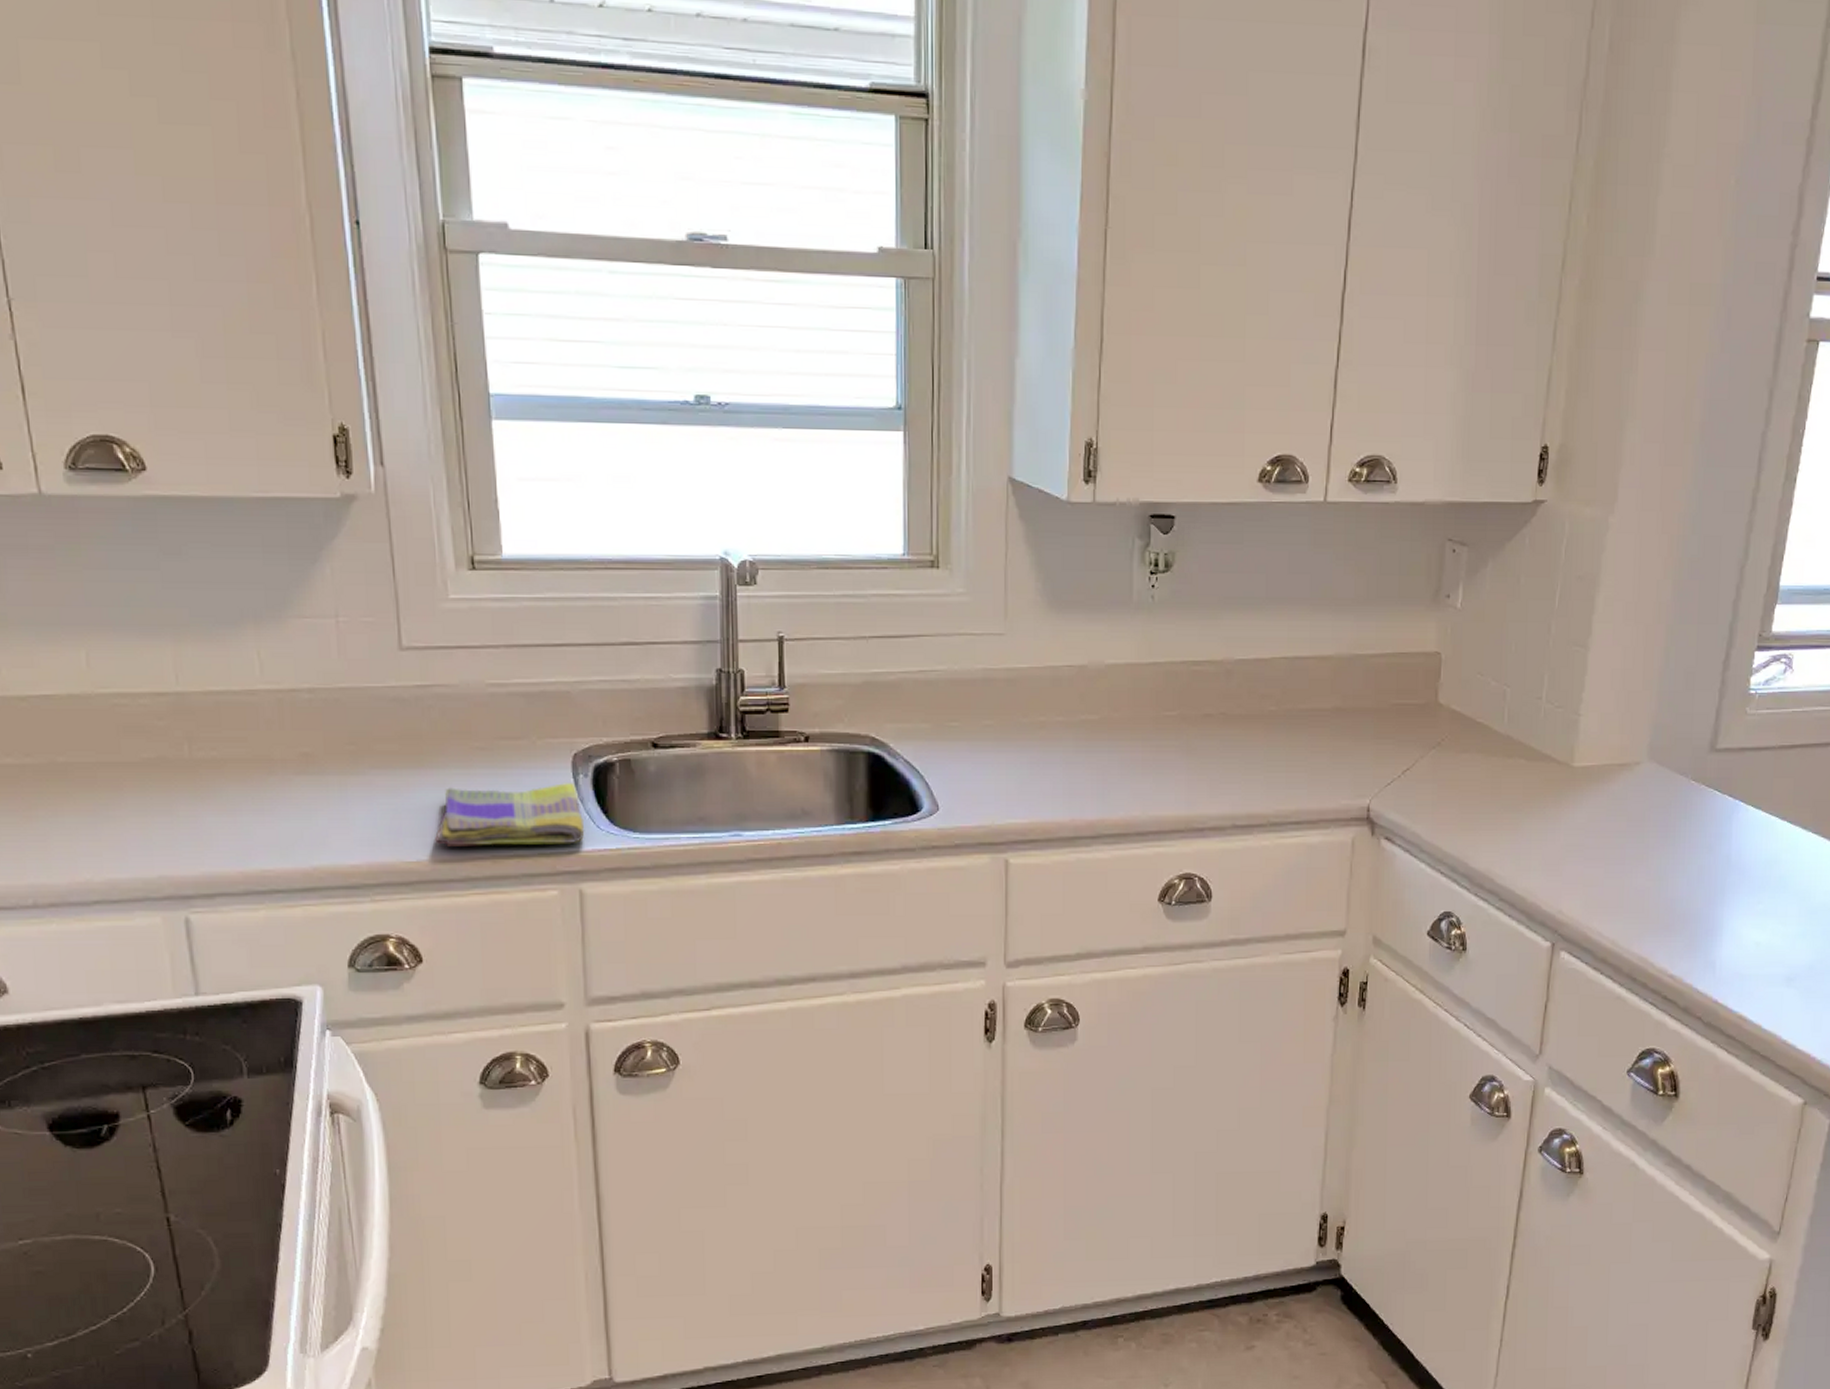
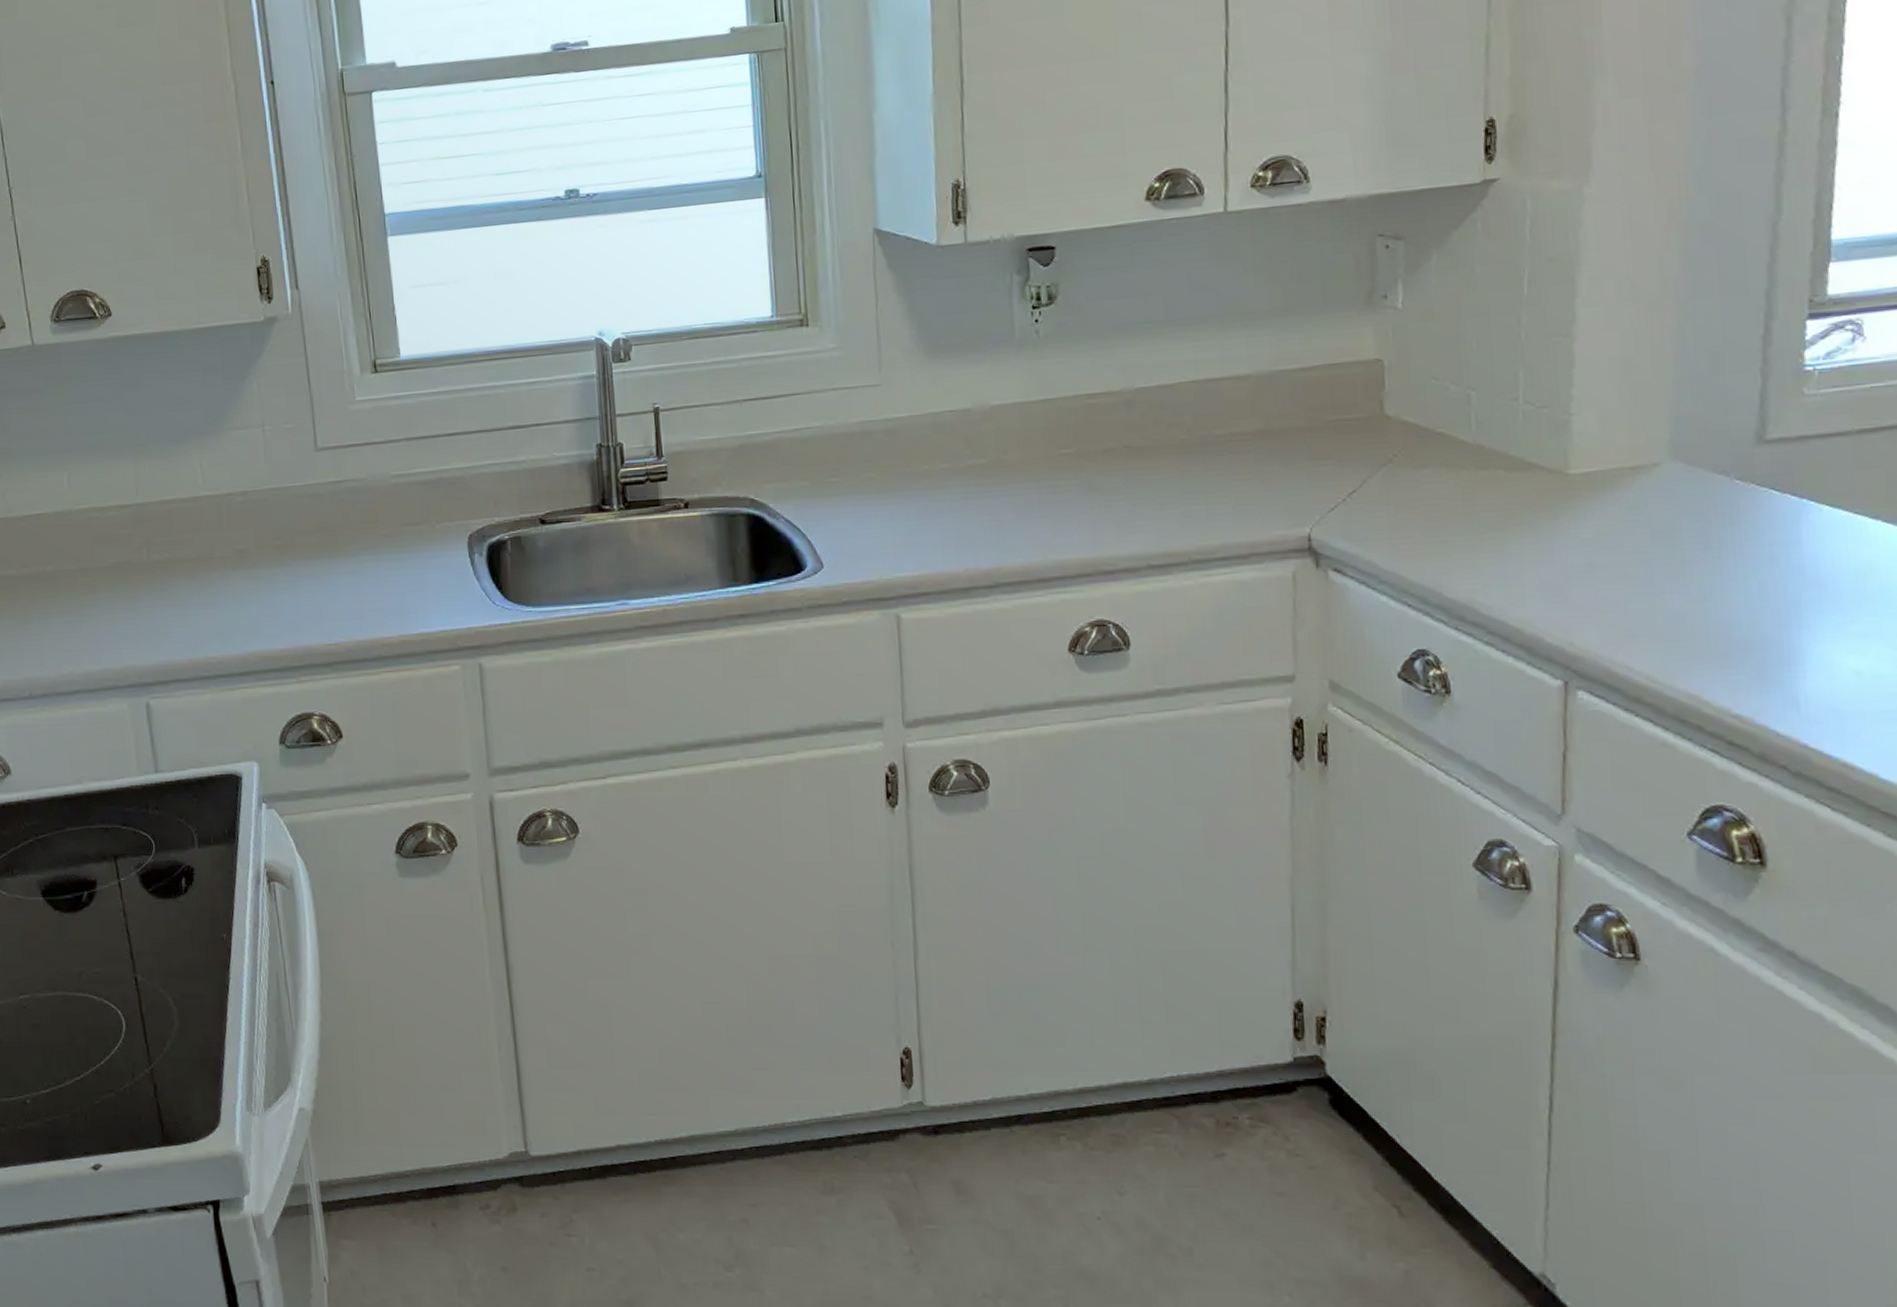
dish towel: present [435,783,585,846] -> none [350,562,482,628]

